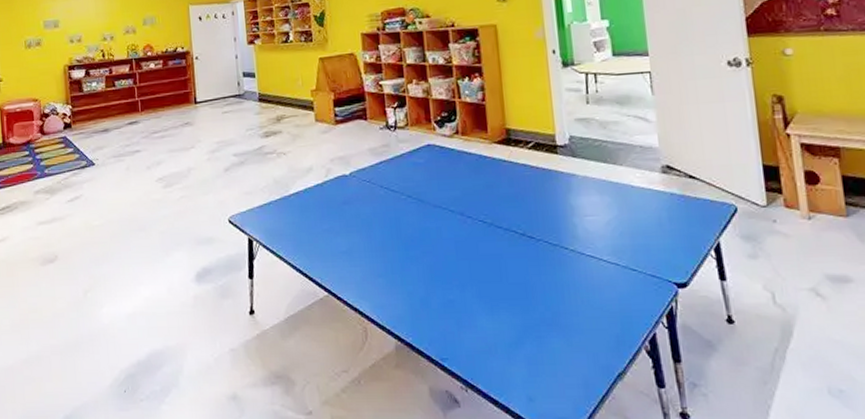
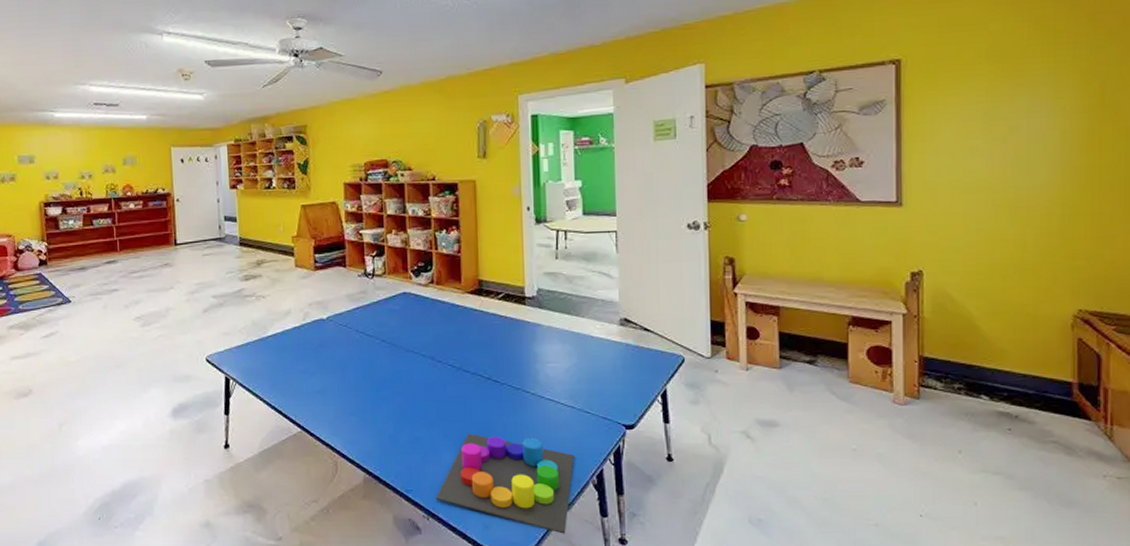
stacking toy: none [474,295,623,407] -> present [436,433,574,534]

